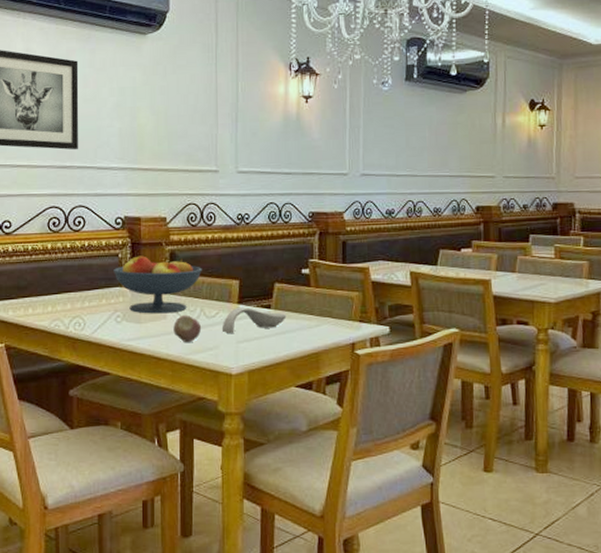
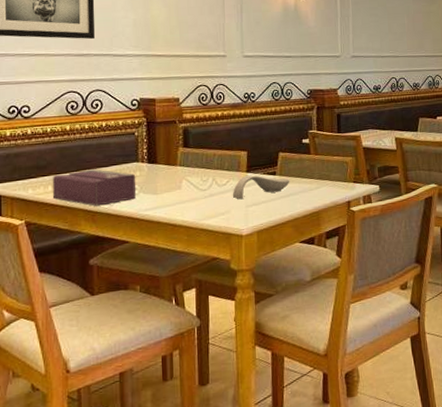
tissue box: none [32,292,119,333] -> present [52,169,137,207]
fruit bowl: present [113,256,202,314] -> none [130,133,213,186]
fruit: present [173,314,201,342] -> none [188,184,213,209]

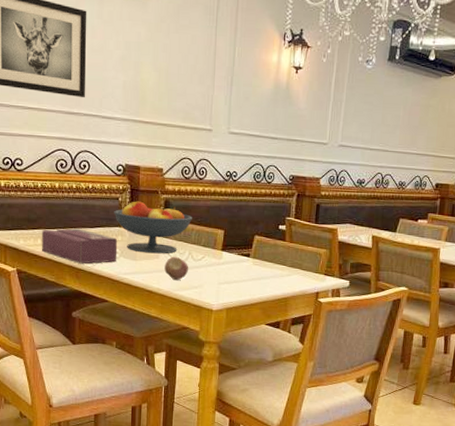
fruit bowl: none [130,133,213,186] -> present [114,201,192,254]
fruit: none [188,184,213,209] -> present [164,256,188,280]
spoon rest: present [232,175,290,200] -> none [206,254,263,276]

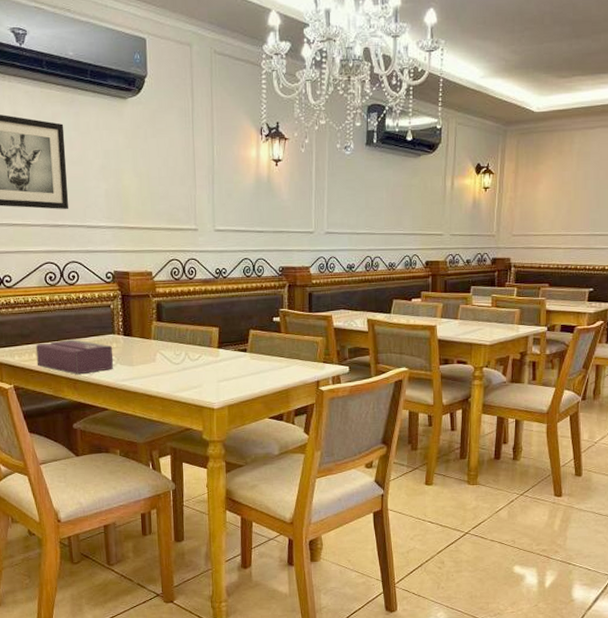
fruit bowl: present [114,201,192,254] -> none [107,306,186,358]
fruit: present [164,256,188,280] -> none [162,358,186,382]

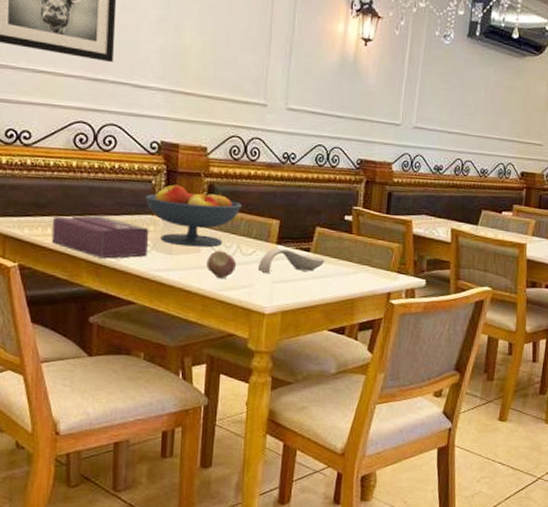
fruit bowl: none [107,306,186,358] -> present [145,184,242,247]
fruit: none [162,358,186,382] -> present [206,250,236,278]
spoon rest: none [204,351,260,375] -> present [257,248,325,274]

